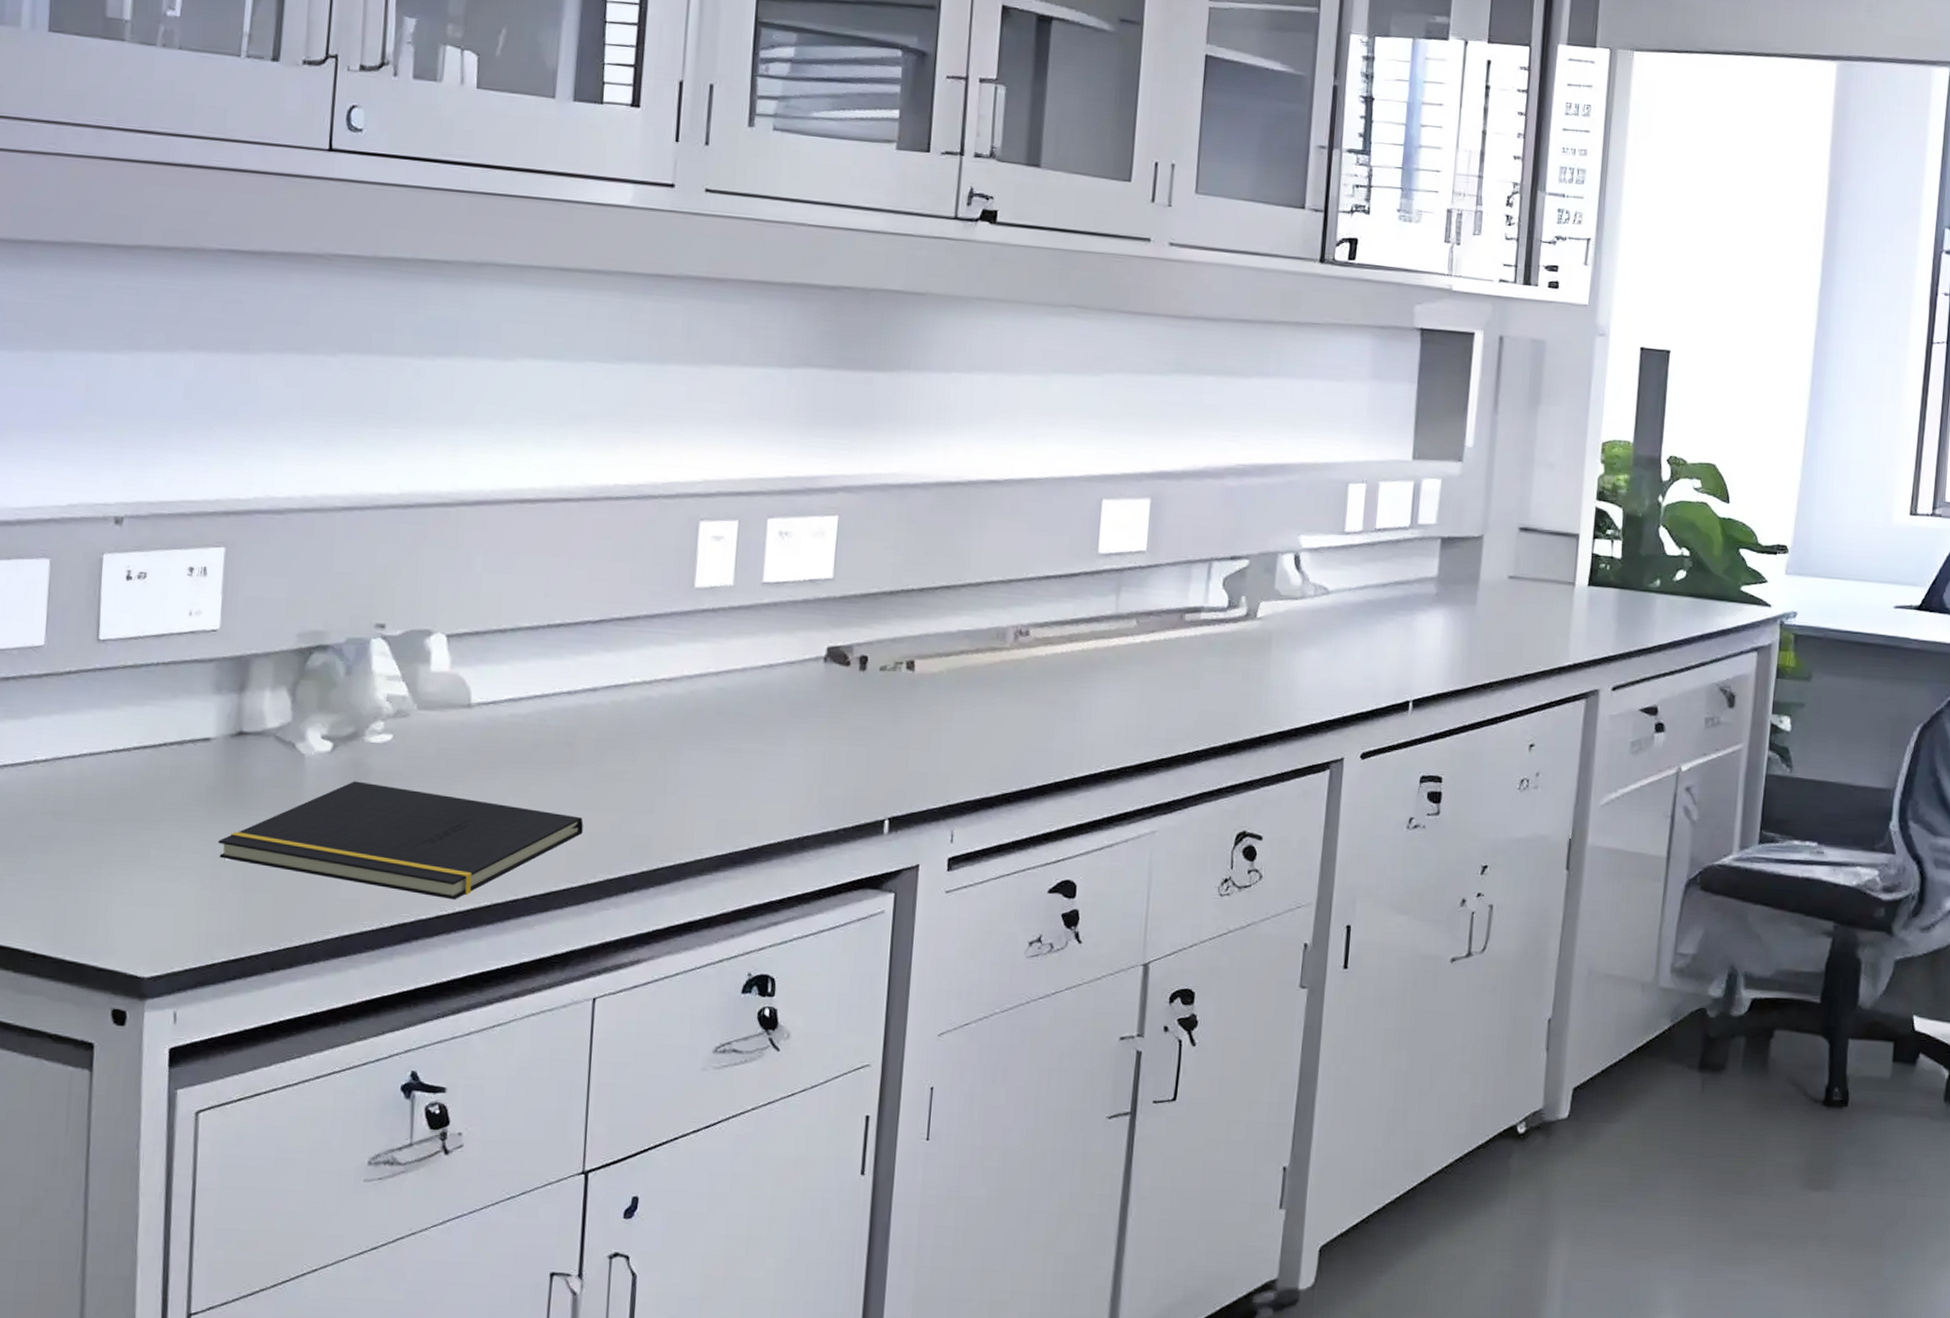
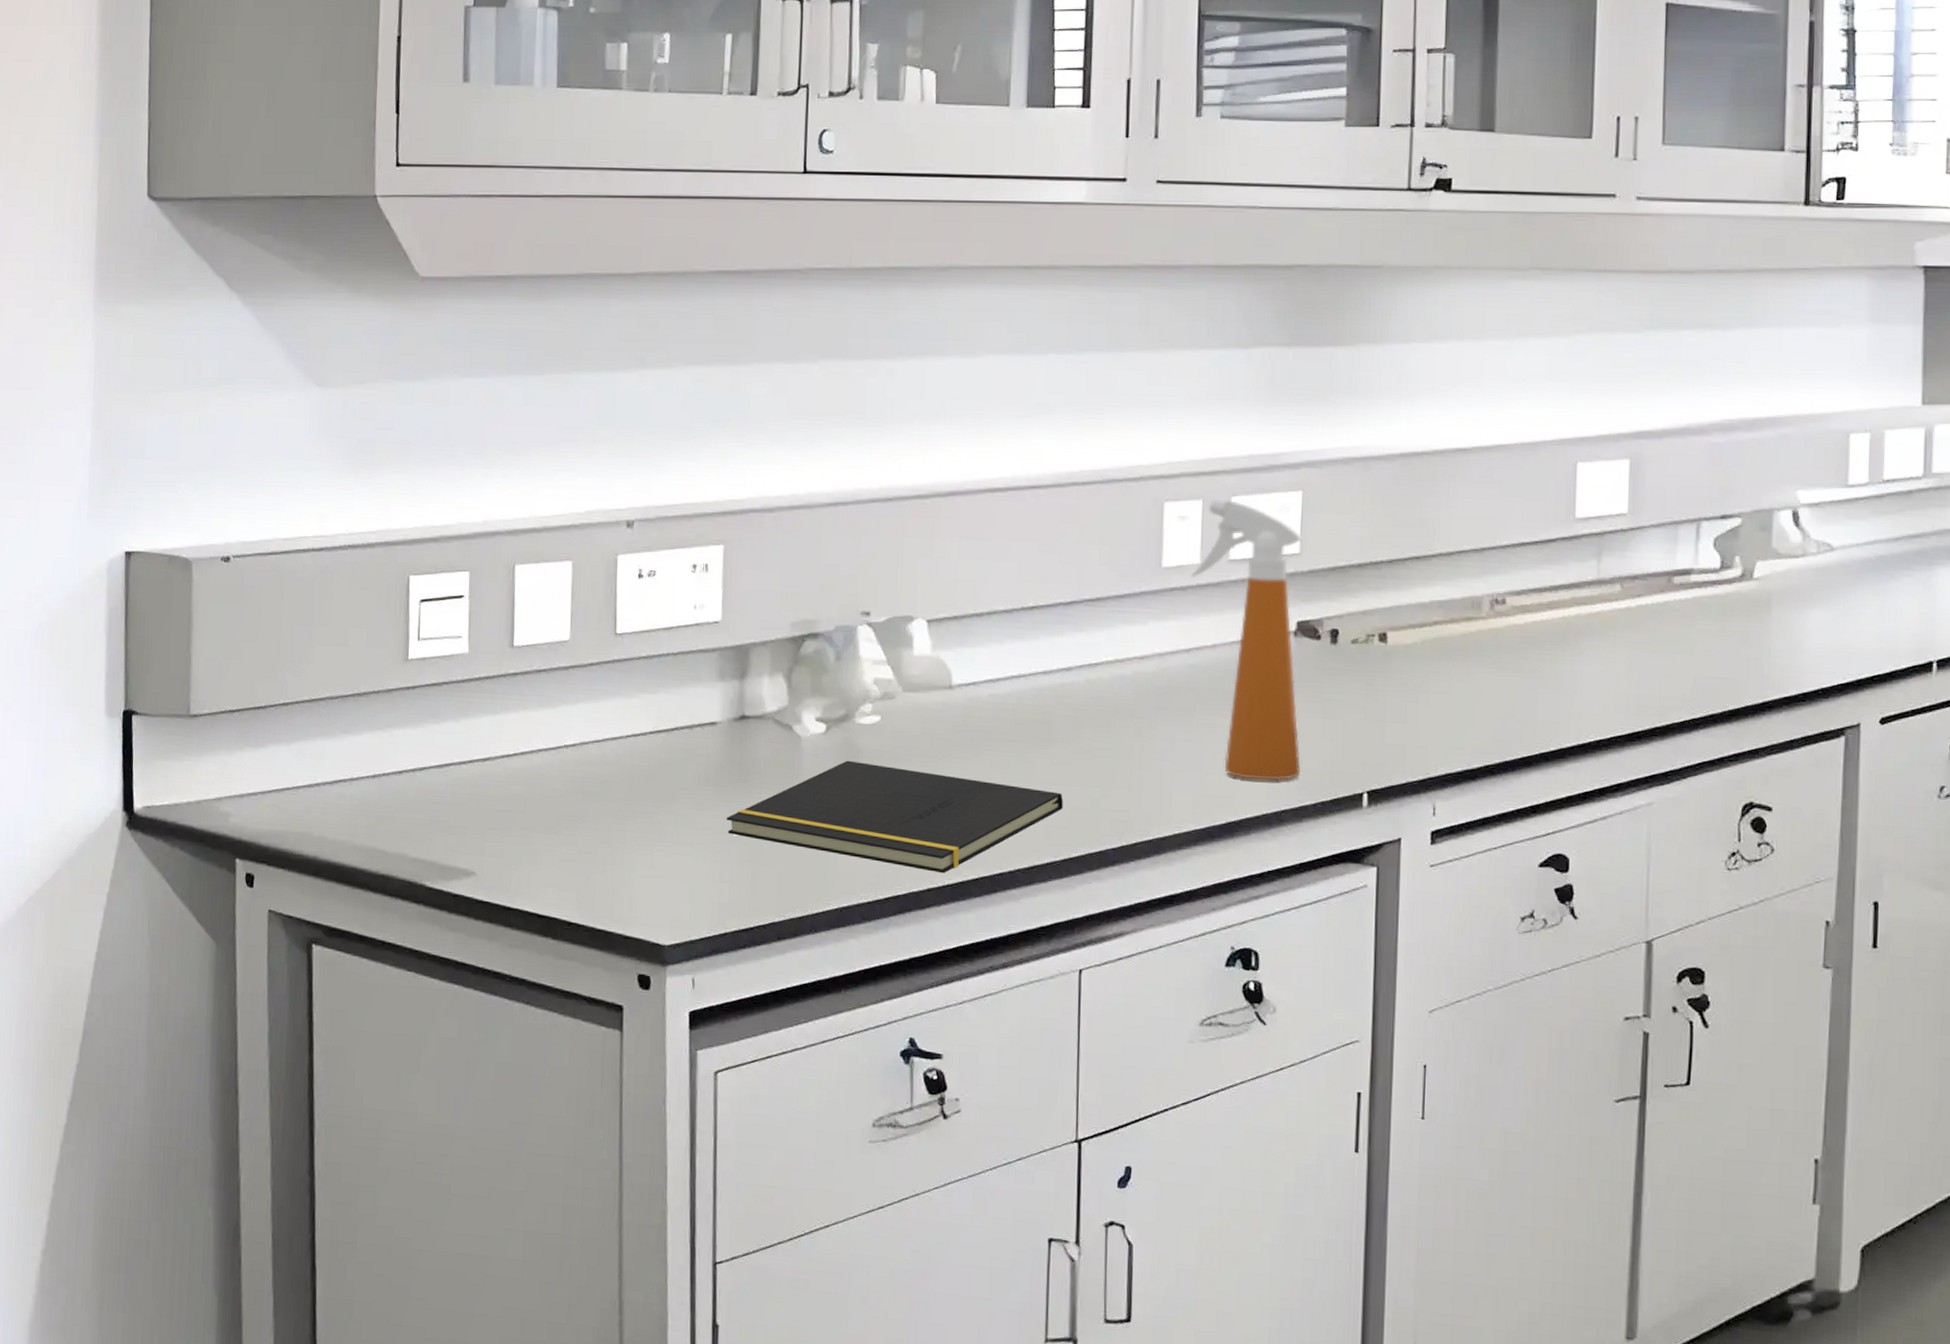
spray bottle: none [723,520,837,807] -> present [1191,498,1303,781]

